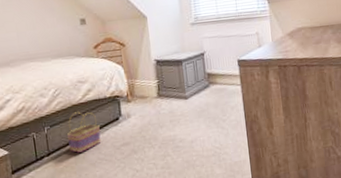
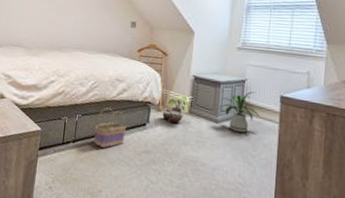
potted plant: none [133,79,158,110] -> present [162,93,191,124]
house plant: none [183,61,223,103] -> present [217,91,260,132]

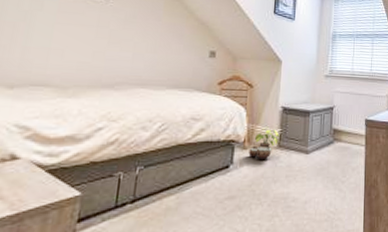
basket: present [93,107,127,148] -> none [161,153,206,203]
house plant: present [217,91,260,132] -> none [307,117,348,159]

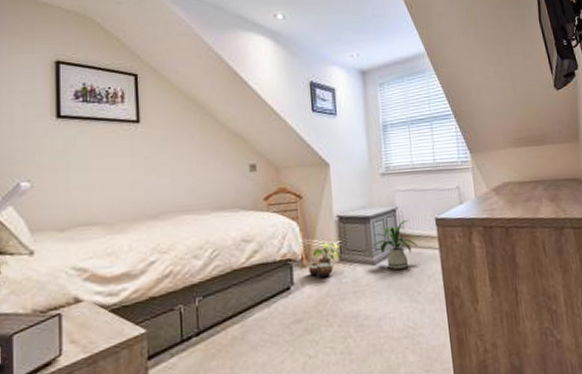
house plant: none [307,117,348,159] -> present [371,219,418,270]

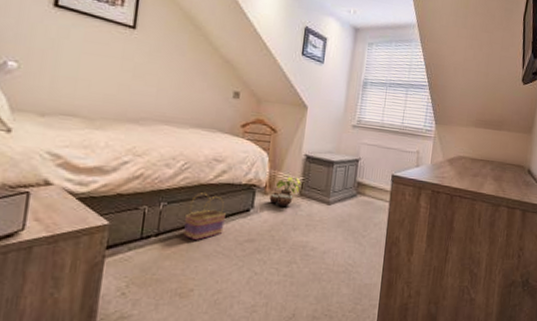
basket: none [223,278,267,332] -> present [183,192,226,240]
house plant: present [371,219,418,270] -> none [330,170,372,213]

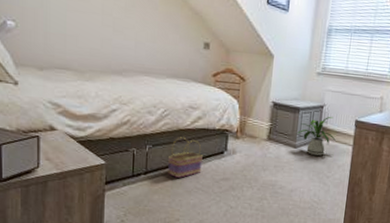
potted plant: present [269,173,302,208] -> none [241,119,270,150]
house plant: none [330,170,372,213] -> present [296,116,336,156]

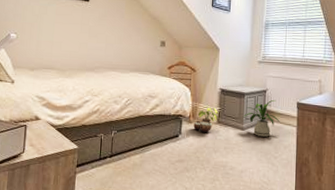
basket: present [167,137,204,178] -> none [130,122,161,160]
potted plant: none [241,119,270,150] -> present [193,105,219,133]

